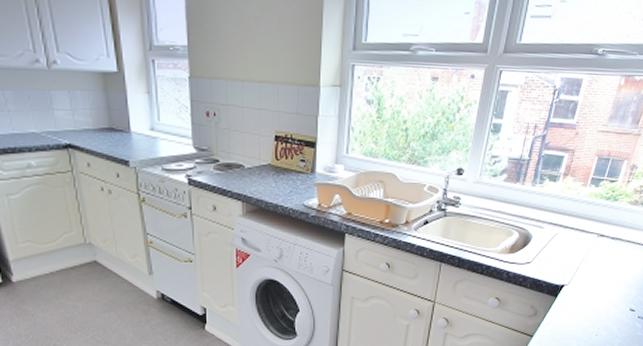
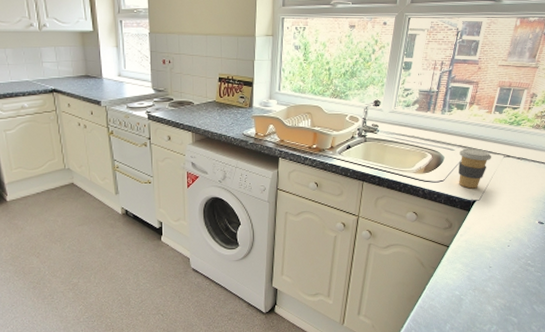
coffee cup: none [547,226,584,272] -> present [459,148,491,189]

